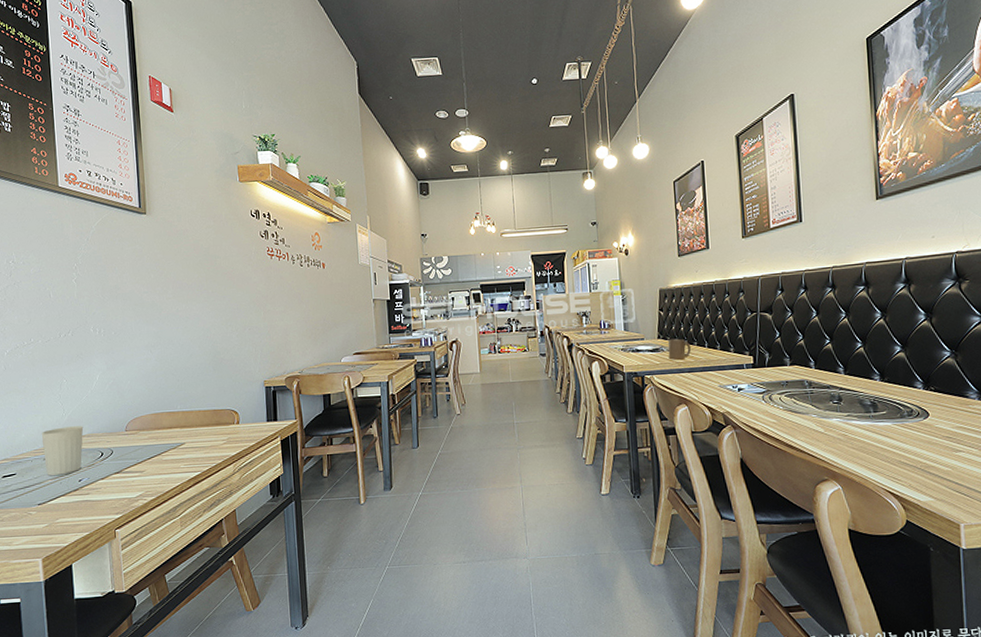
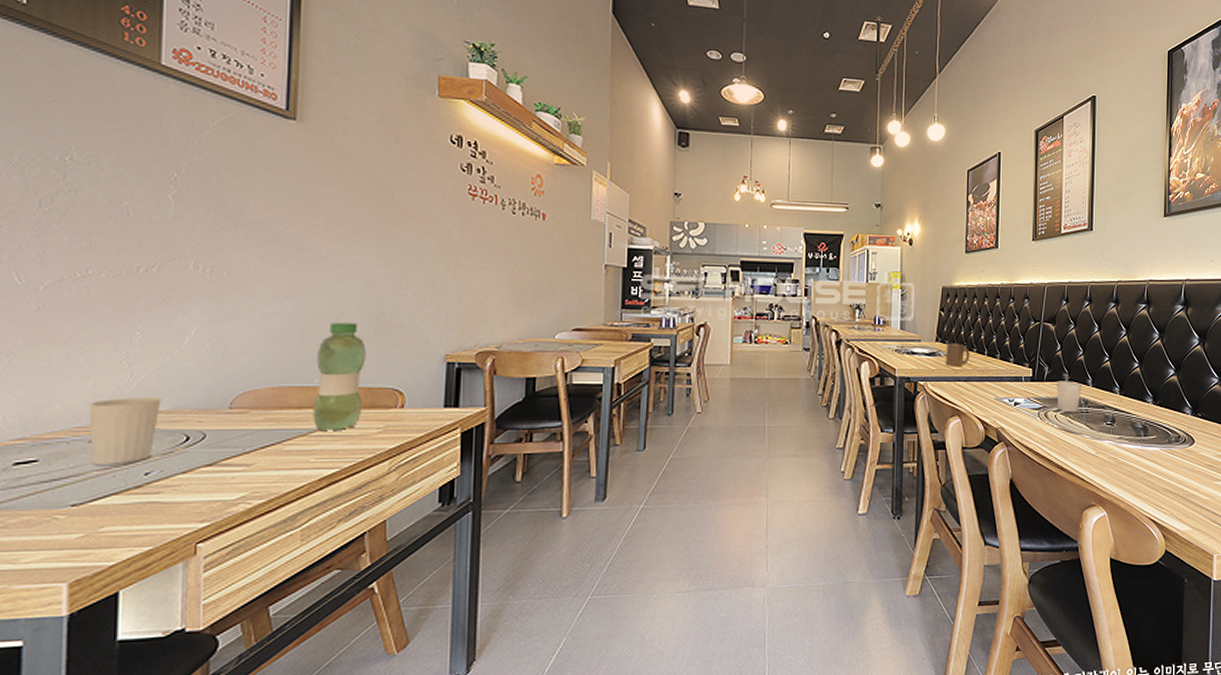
water bottle: none [177,361,212,445] -> present [313,322,366,432]
cup: none [778,365,805,395] -> present [1056,381,1082,413]

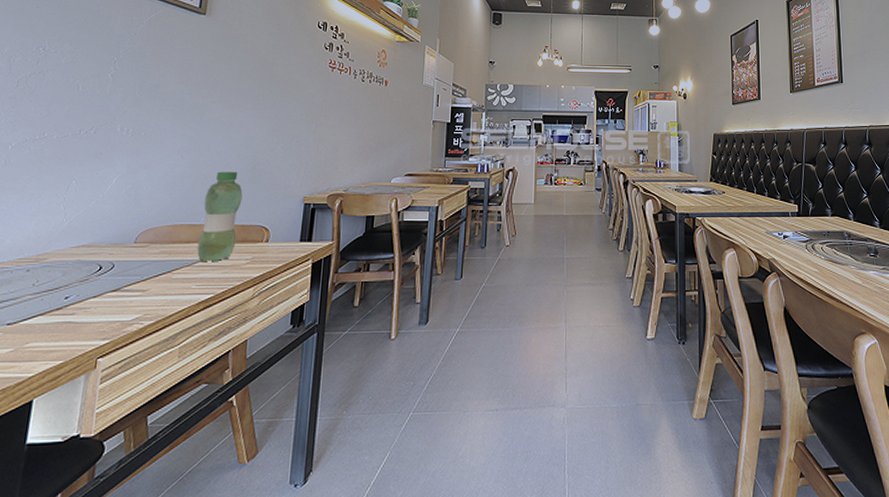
cup: present [89,397,162,466] -> none [26,234,85,291]
cup: present [945,343,970,368] -> none [719,182,741,205]
cup: present [1056,381,1082,413] -> none [821,216,844,245]

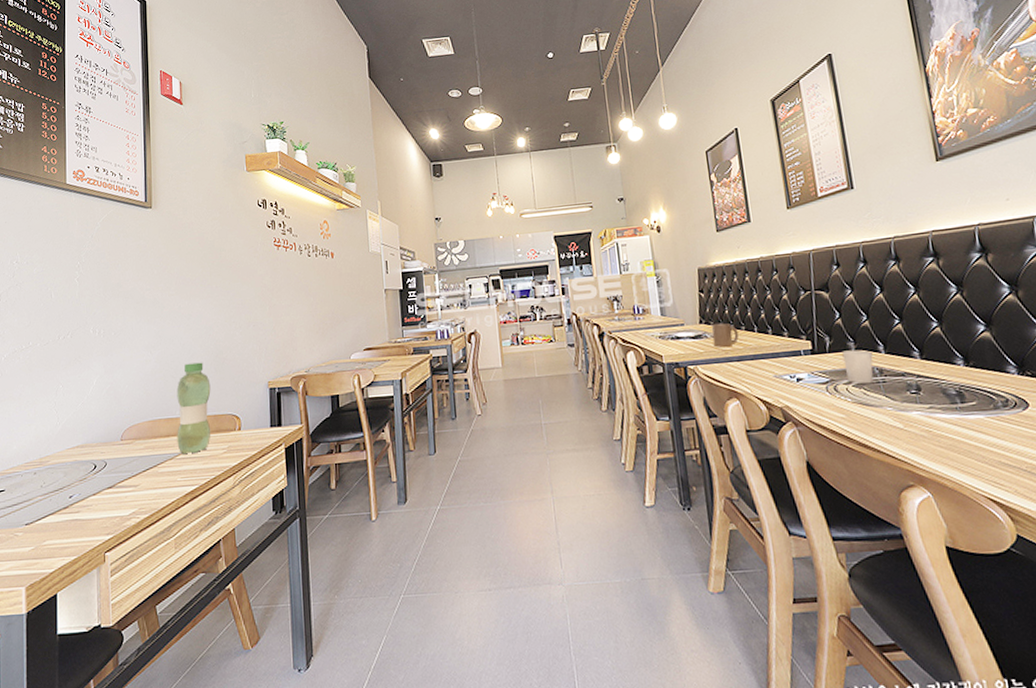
cup: none [719,182,741,205] -> present [711,323,739,348]
cup: none [821,216,844,245] -> present [842,349,874,384]

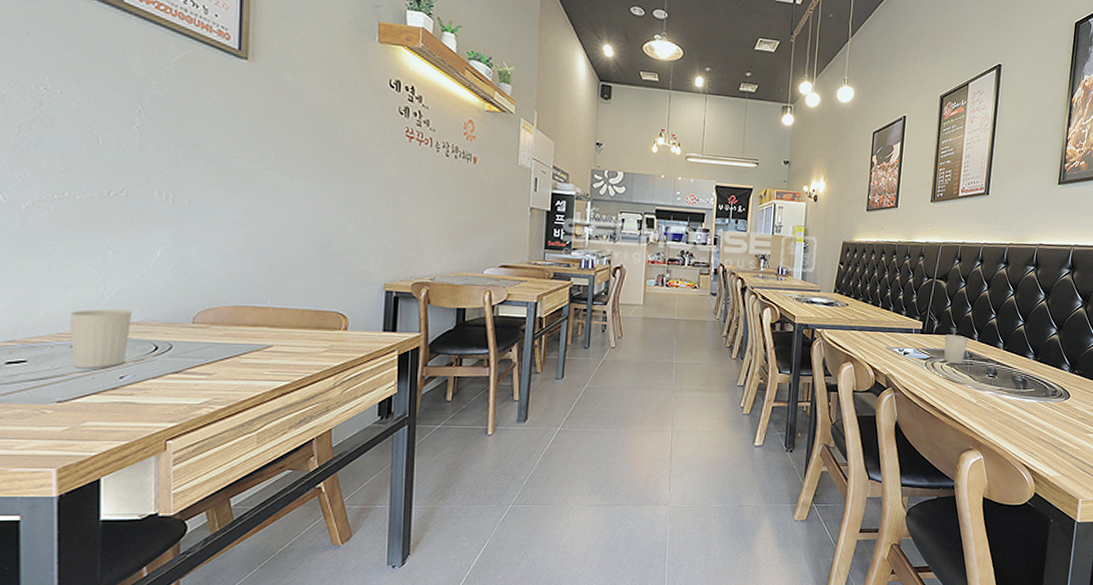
cup: none [33,435,78,493] -> present [69,309,133,369]
water bottle: present [176,362,211,455] -> none [266,250,313,348]
cup: present [711,323,739,348] -> none [841,294,865,318]

